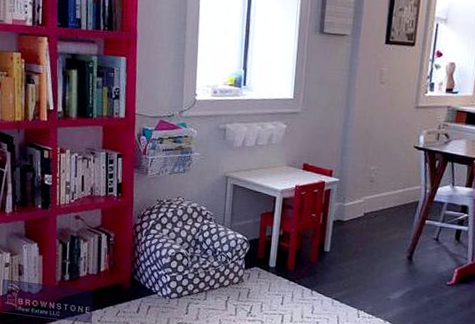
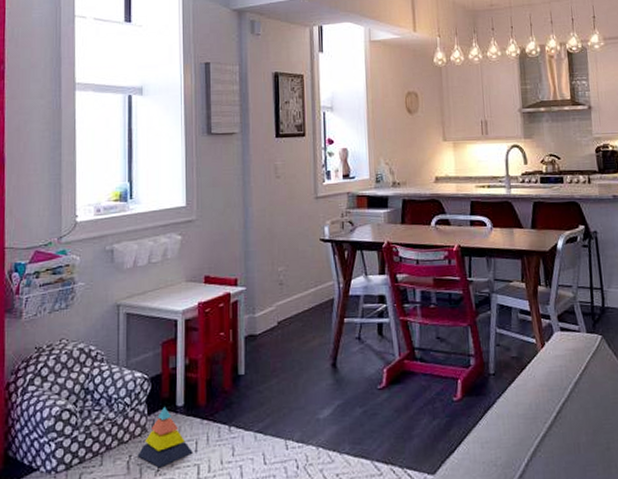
stacking toy: none [234,265,279,311] -> present [137,406,193,468]

